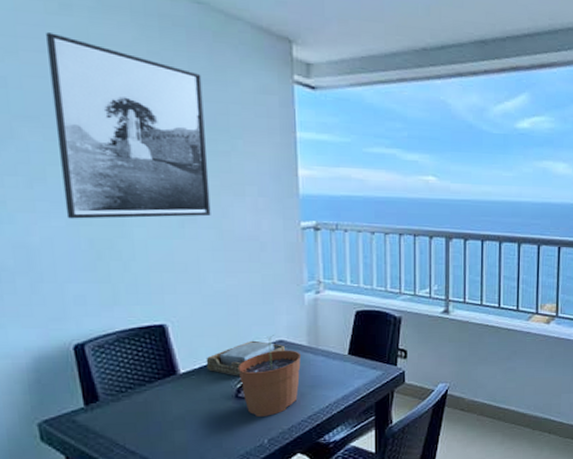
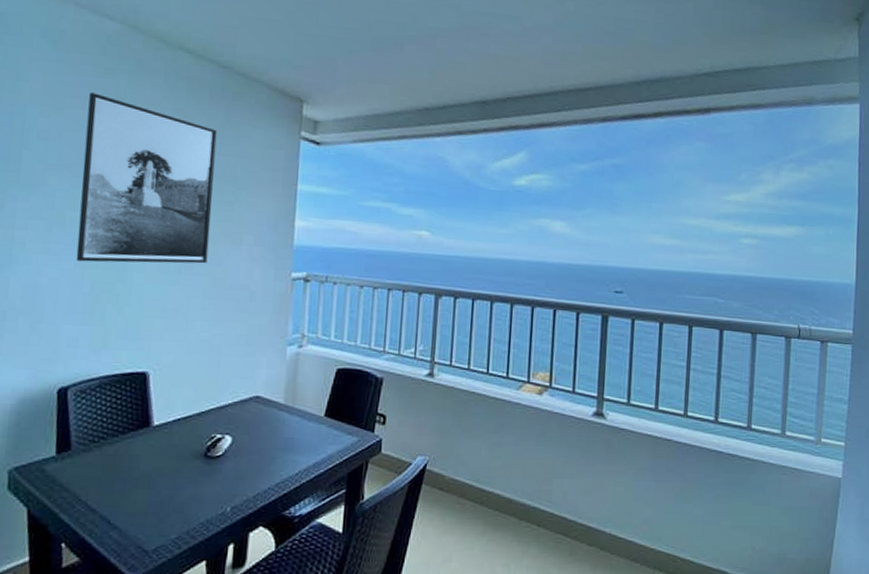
napkin holder: present [206,340,285,376] -> none [180,394,261,433]
plant pot: present [237,335,301,417] -> none [211,390,276,480]

